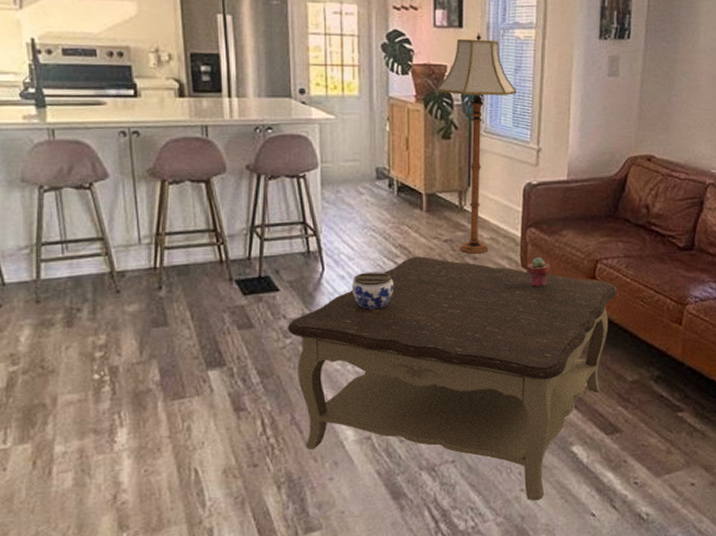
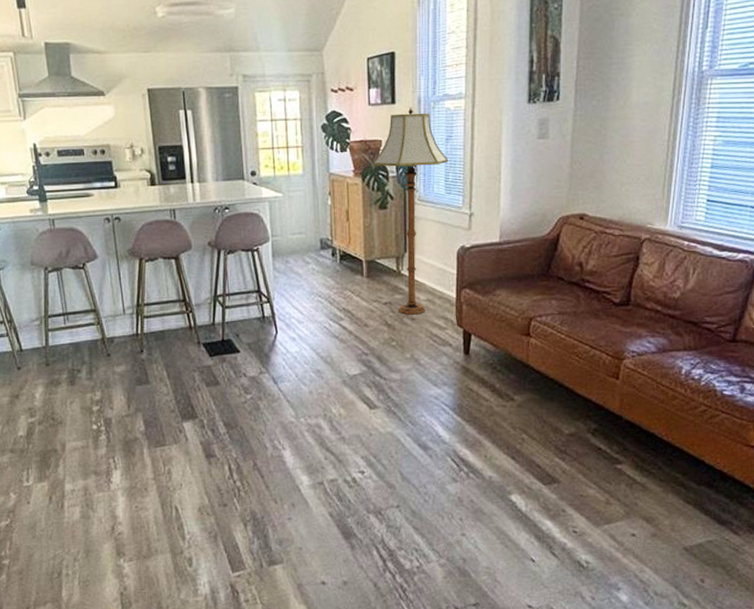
coffee table: present [287,256,618,501] -> none [247,318,552,545]
jar: present [351,272,394,309] -> none [301,333,340,368]
potted succulent: present [528,258,550,287] -> none [463,317,485,345]

